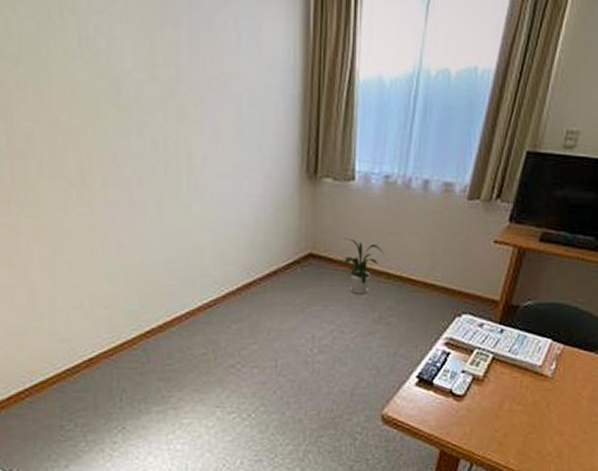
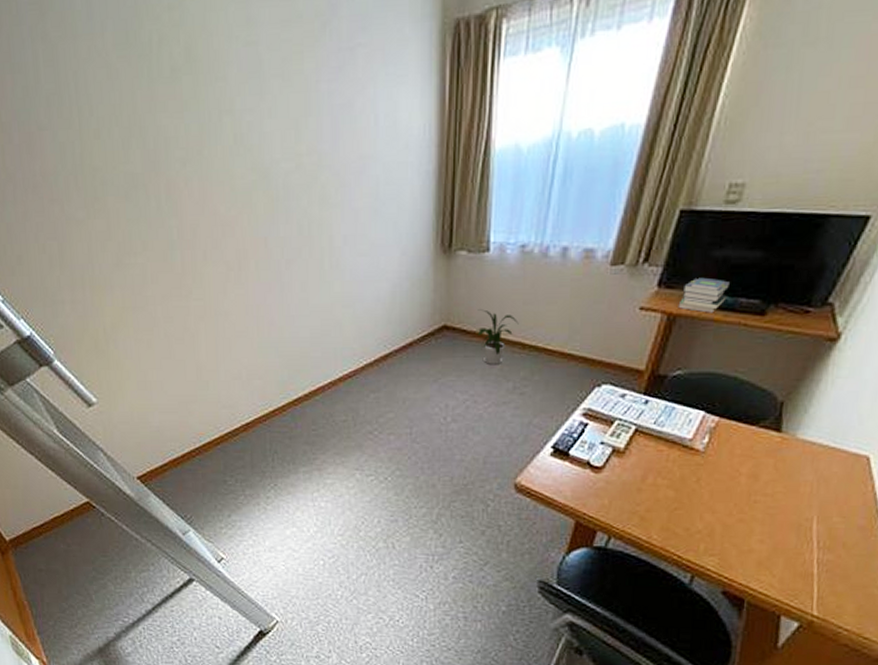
books: none [527,214,569,248] -> present [678,277,729,313]

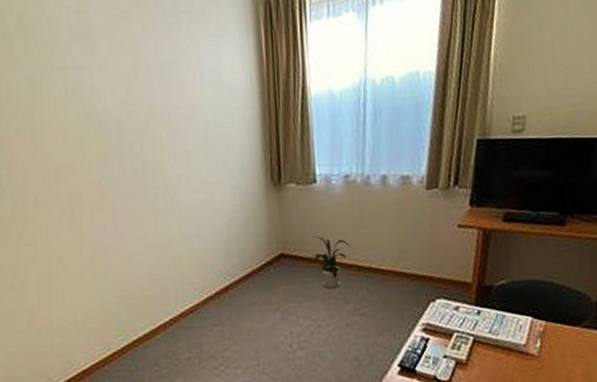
books: present [678,277,729,313] -> none [490,195,530,226]

